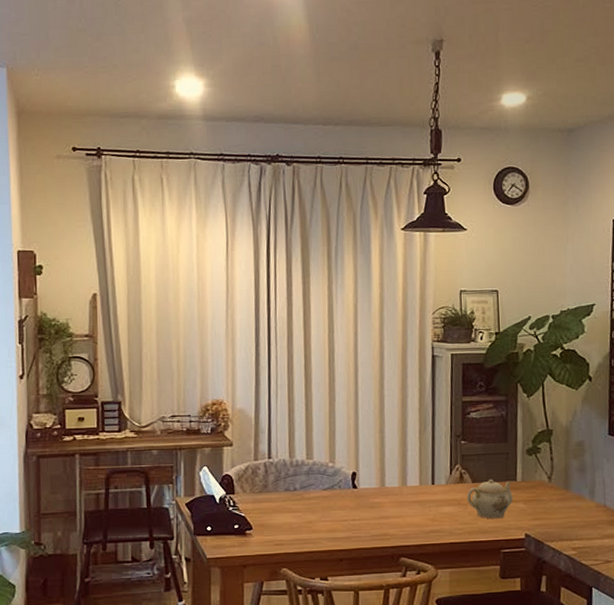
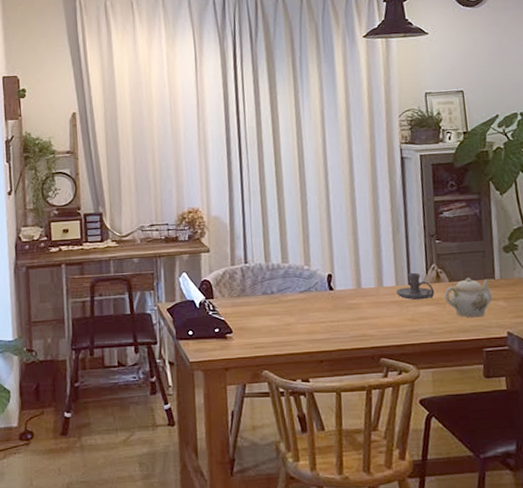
candle holder: none [419,472,457,501] -> present [396,272,435,300]

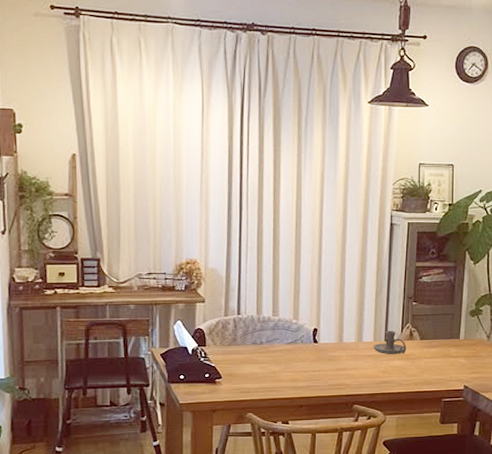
teapot: present [445,277,493,318] -> none [415,337,455,372]

